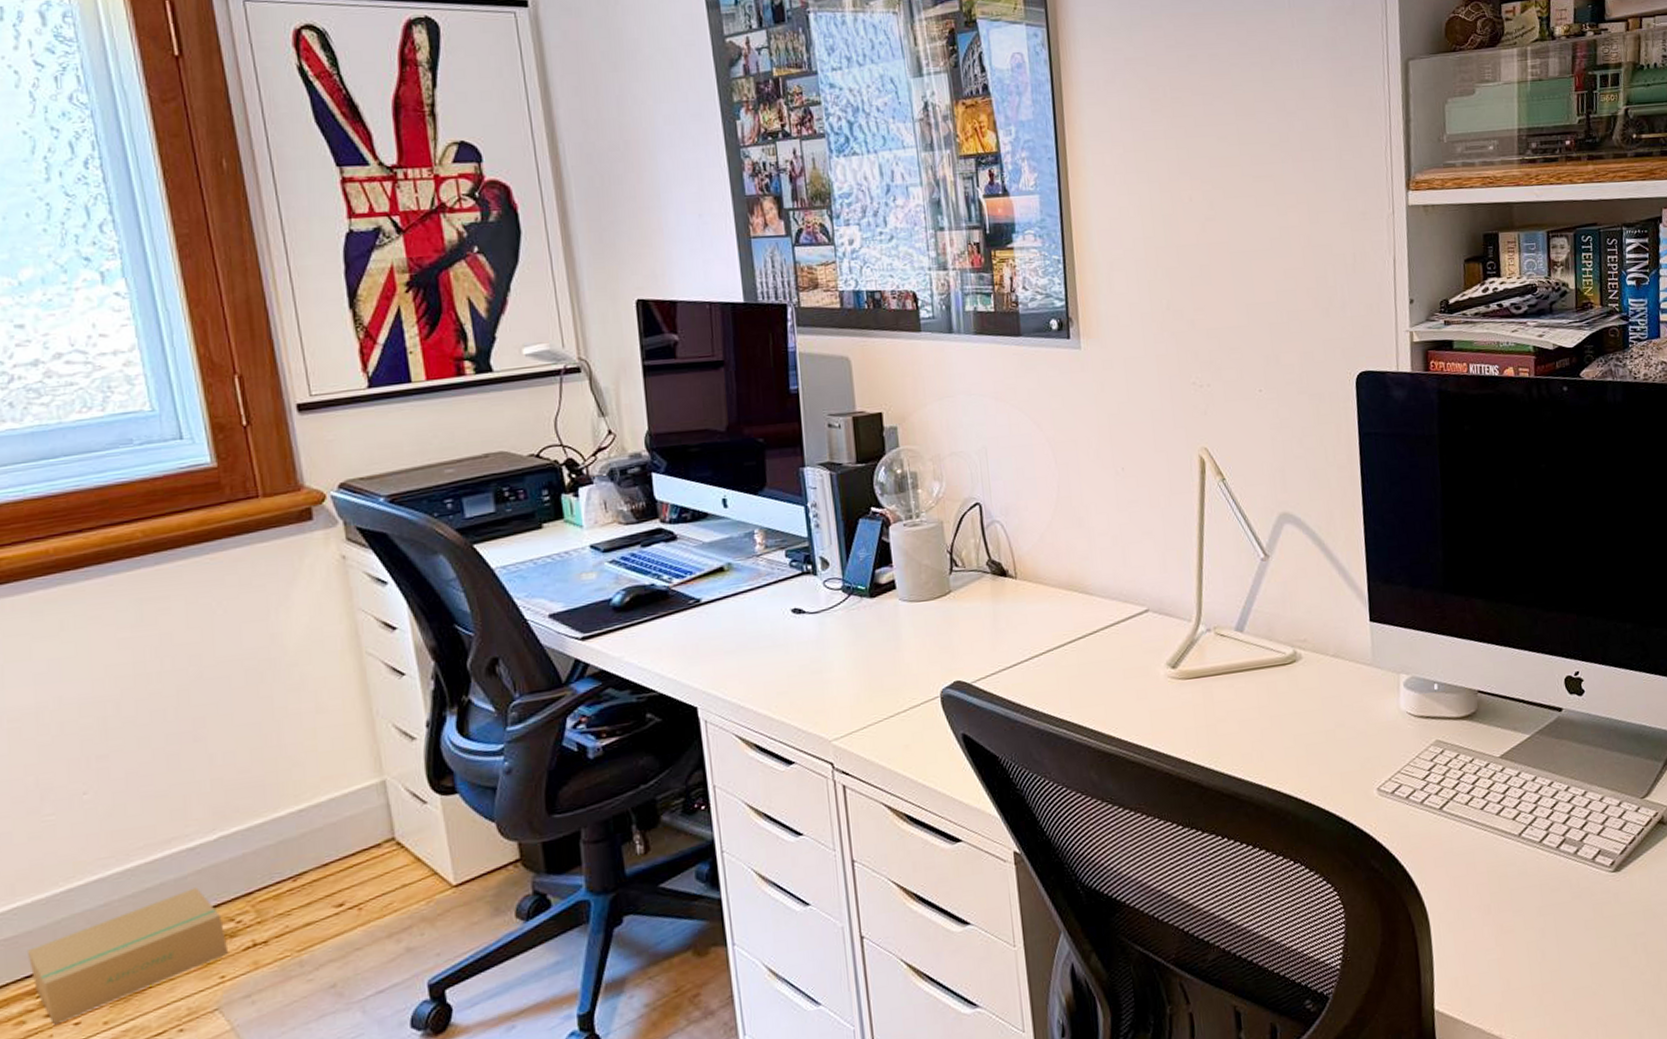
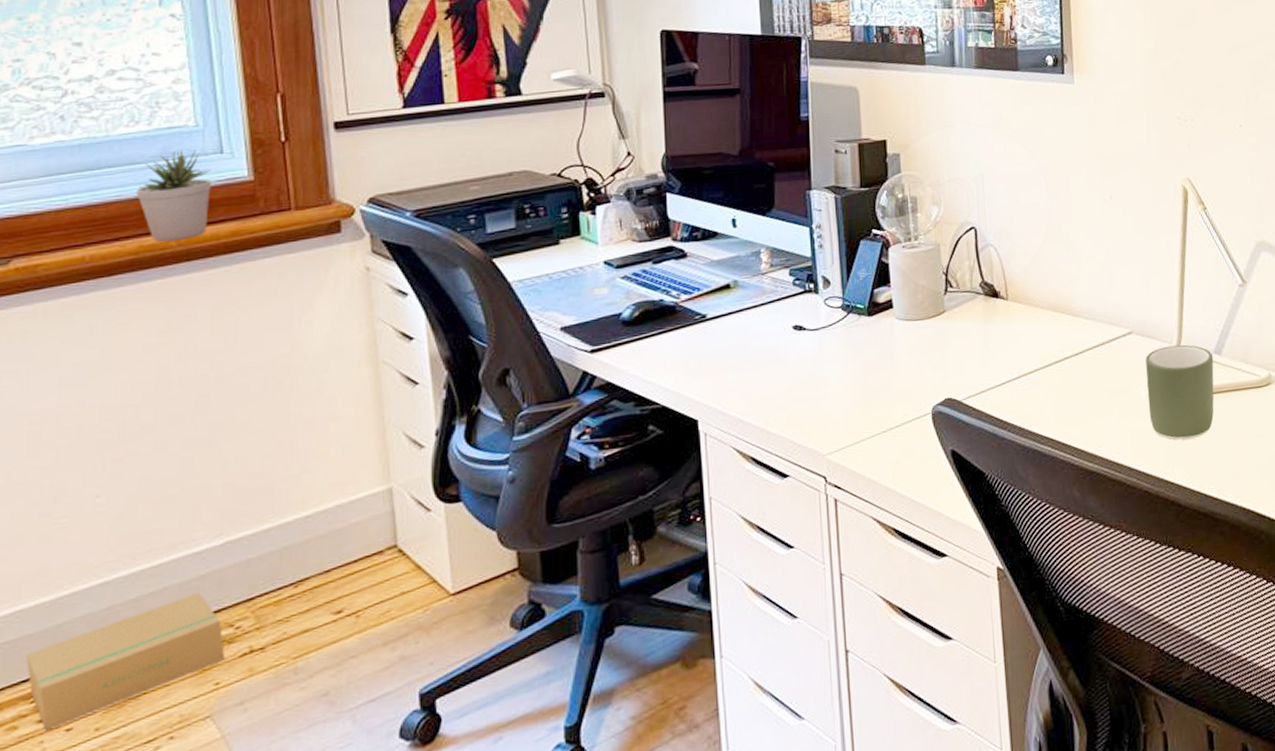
potted plant: none [95,436,173,534] -> present [136,150,211,243]
mug: none [1163,622,1237,721] -> present [1145,344,1215,440]

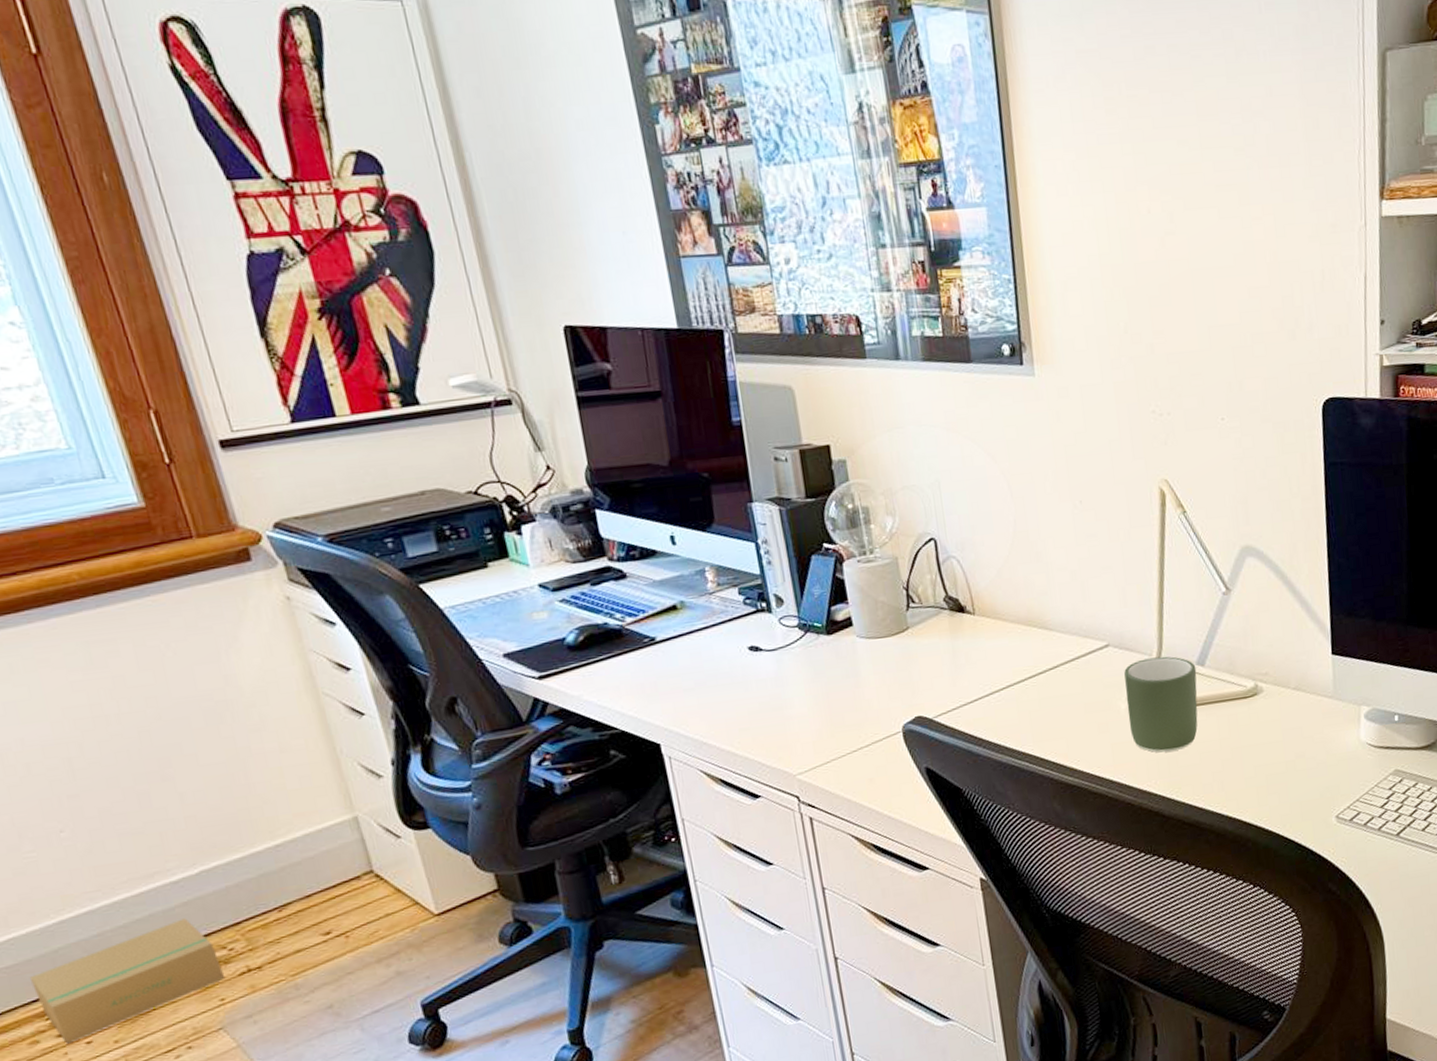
potted plant: present [136,150,211,243] -> none [21,475,108,576]

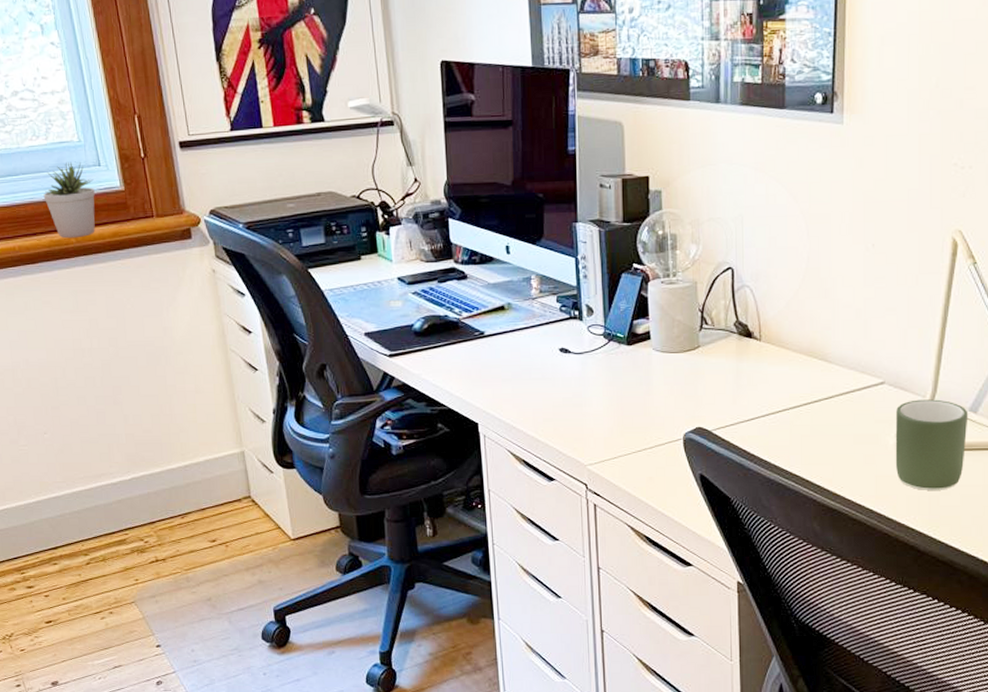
potted plant: none [21,475,108,576] -> present [43,161,95,239]
box: present [29,918,224,1044] -> none [14,513,139,594]

